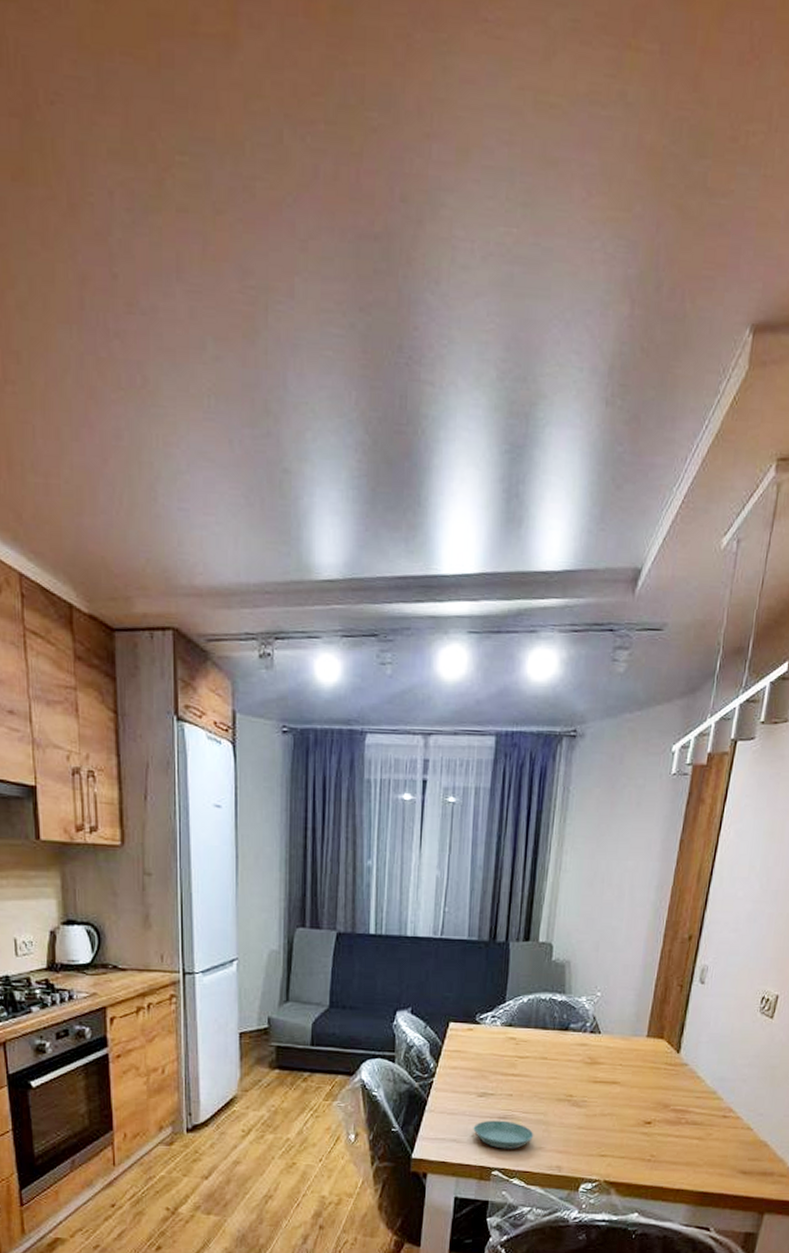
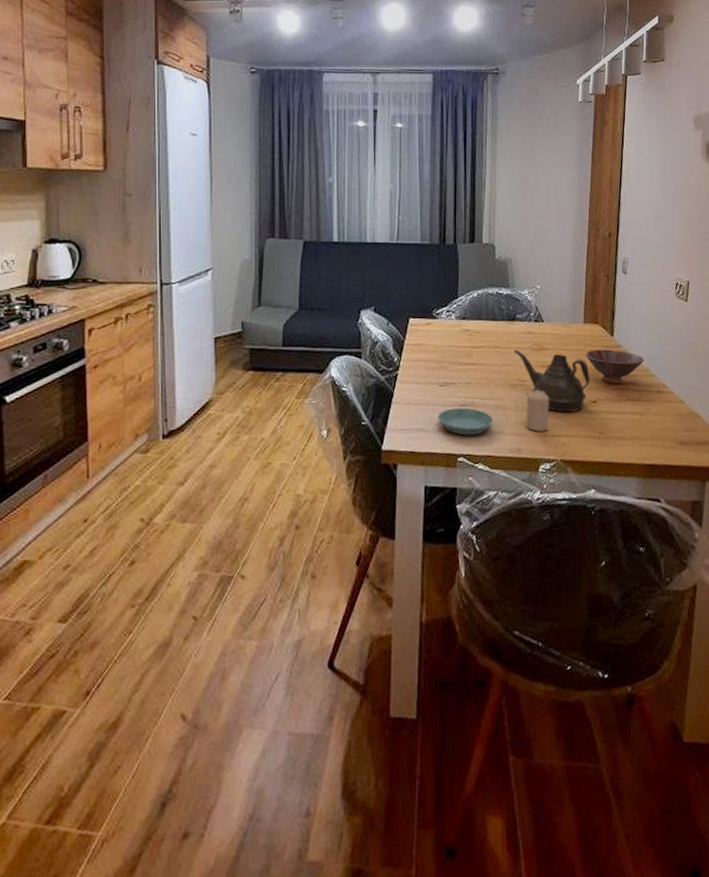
teapot: none [563,1062,647,1132] -> present [514,350,590,413]
candle: none [569,1105,598,1150] -> present [526,389,549,432]
bowl: none [645,1066,713,1106] -> present [586,349,645,384]

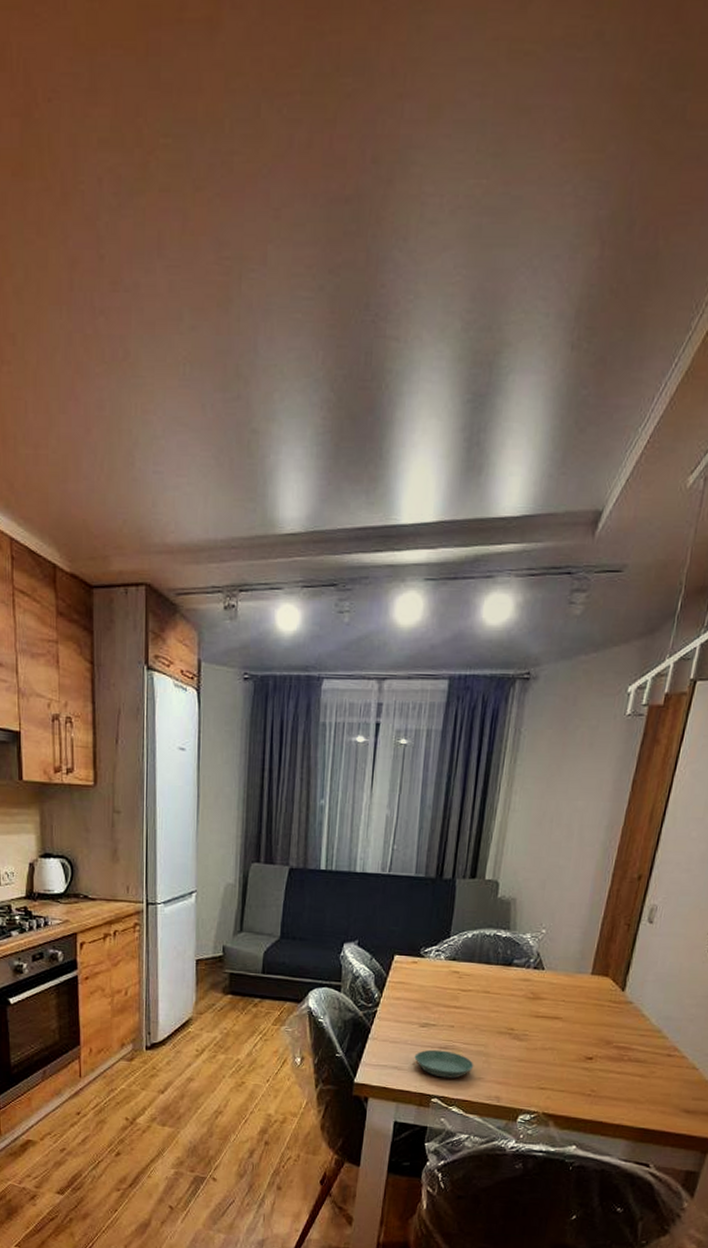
teapot: present [514,350,590,413] -> none [505,996,590,1067]
candle: present [526,389,549,432] -> none [509,1039,539,1083]
bowl: present [586,349,645,384] -> none [588,1003,658,1043]

